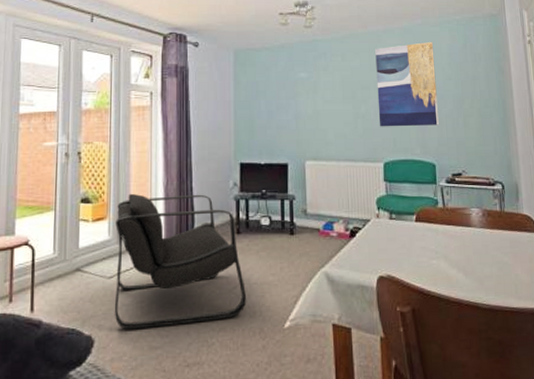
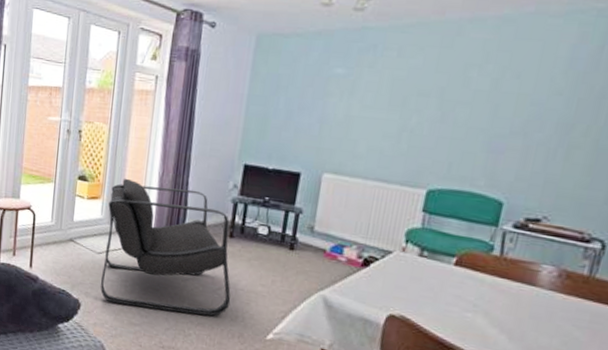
wall art: present [375,41,439,127] -> none [433,38,547,154]

